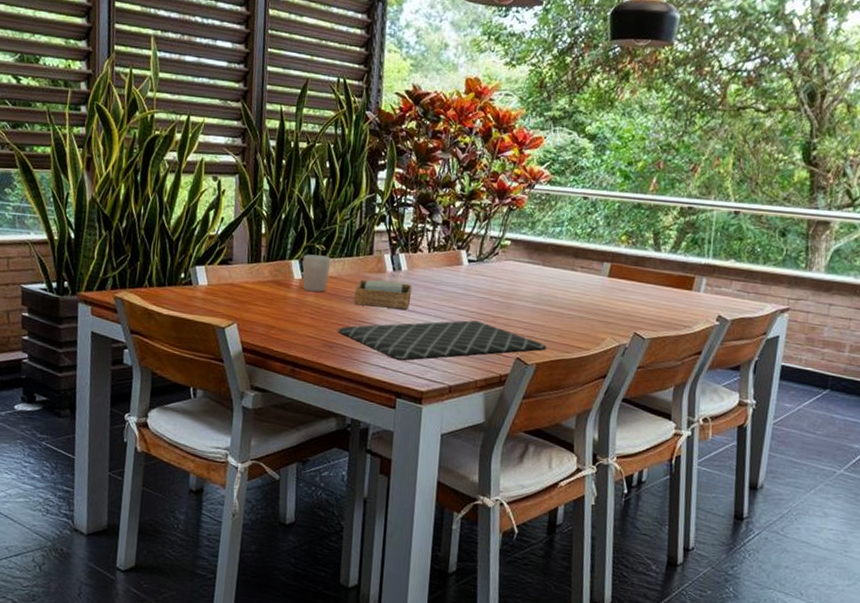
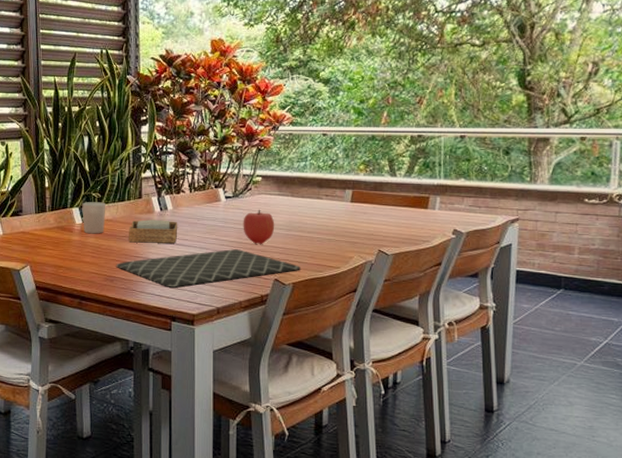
fruit: none [485,277,522,317] -> present [243,209,275,244]

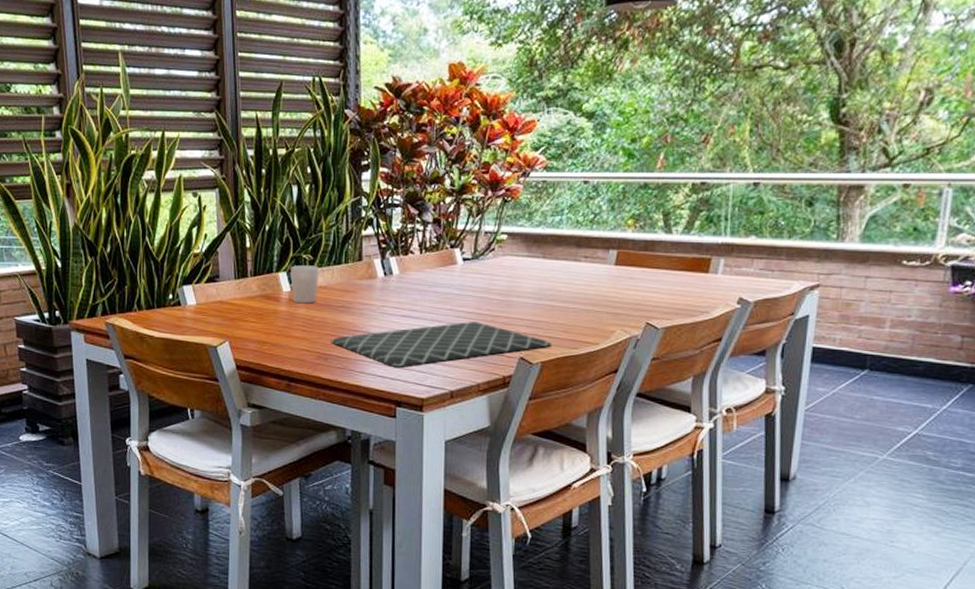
napkin holder: present [129,219,178,243] -> none [346,286,405,315]
fruit: present [243,209,275,244] -> none [483,273,522,316]

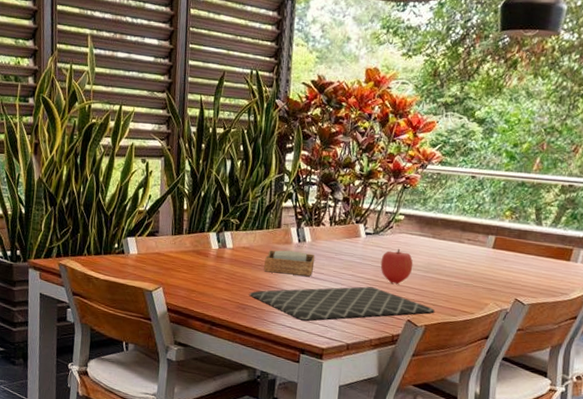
candle holder: present [290,265,319,304] -> none [219,227,244,261]
napkin holder: none [346,286,405,315] -> present [264,250,315,276]
fruit: none [483,273,522,316] -> present [380,248,414,284]

